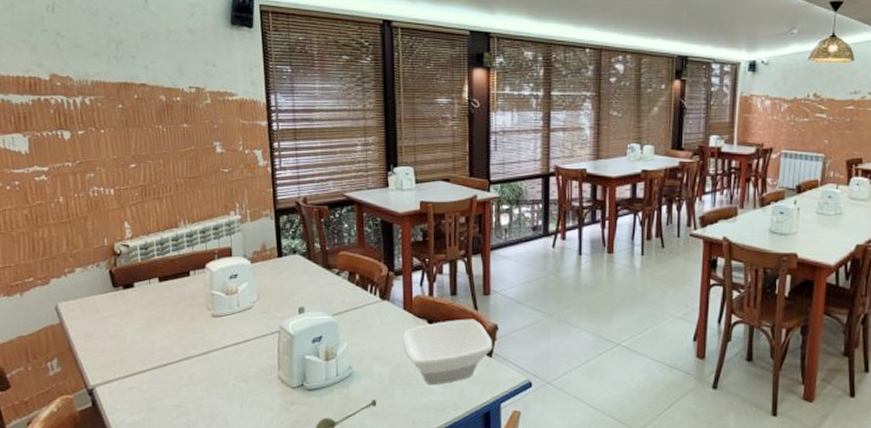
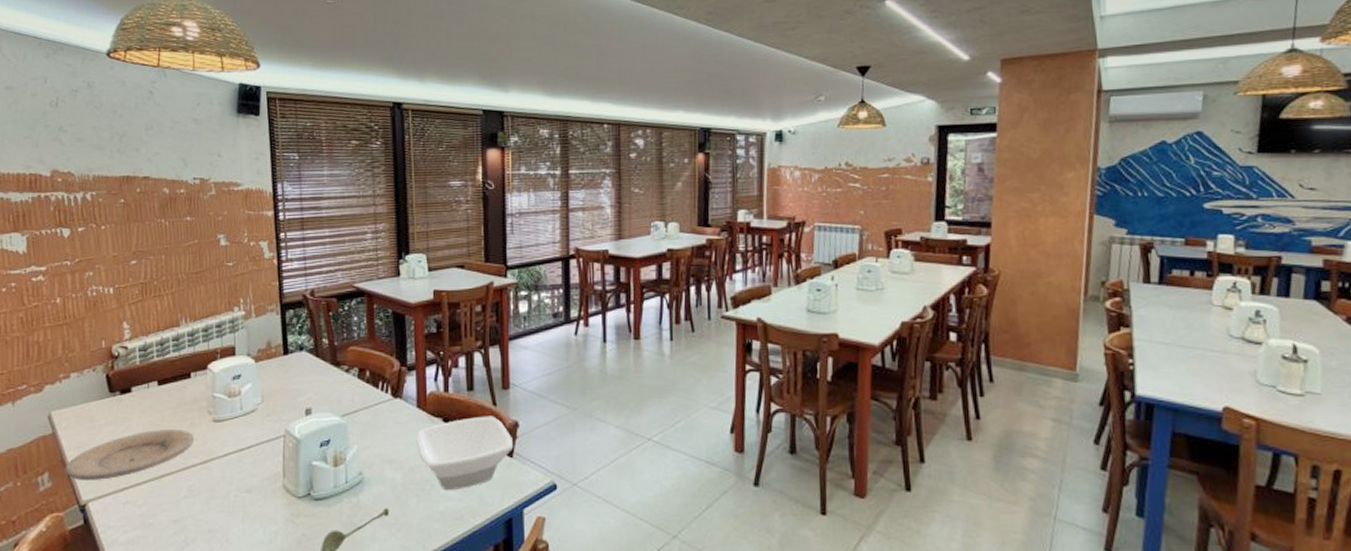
plate: none [73,322,194,367] -> present [65,428,194,480]

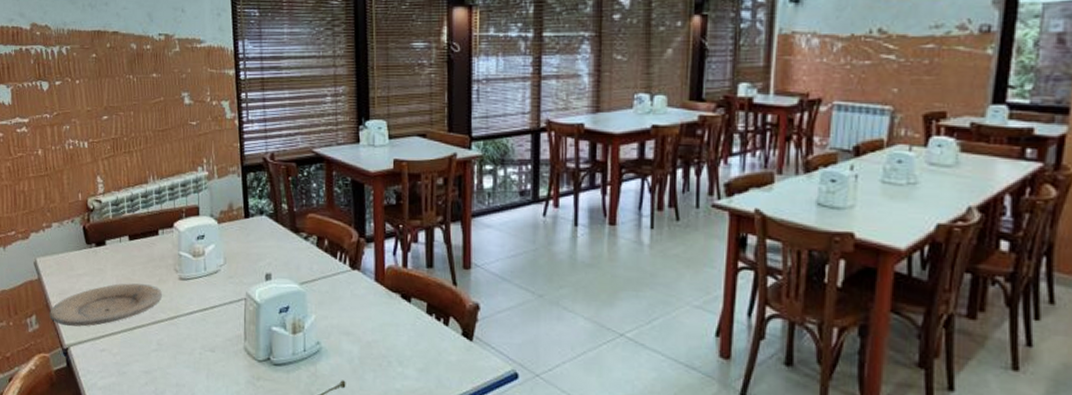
bowl: present [416,416,514,491] -> none [373,295,474,369]

